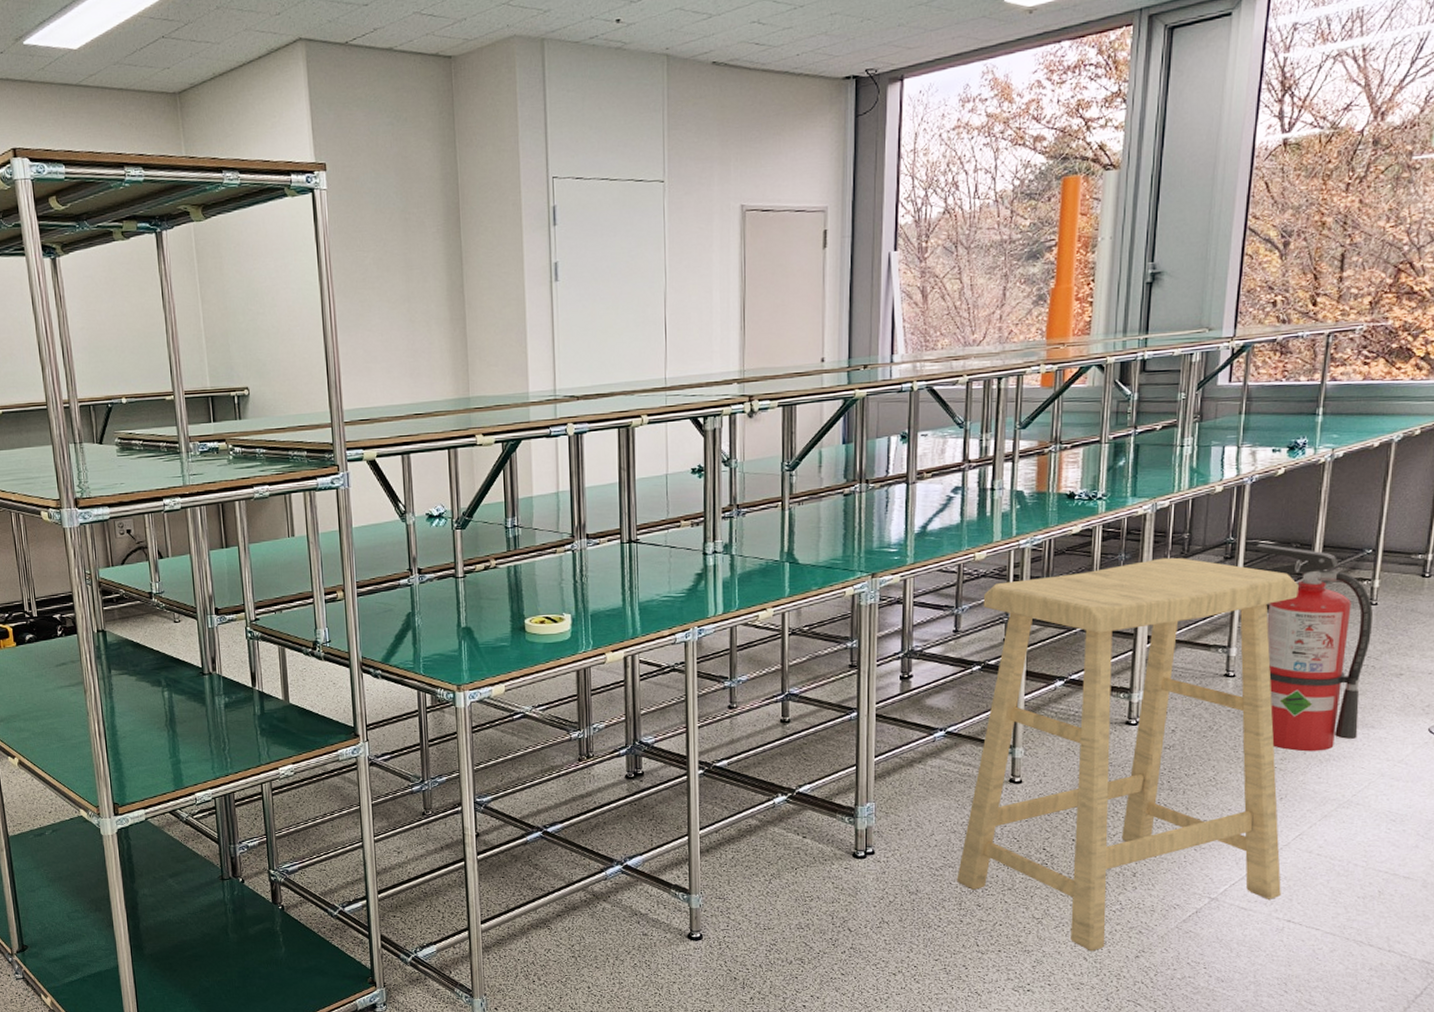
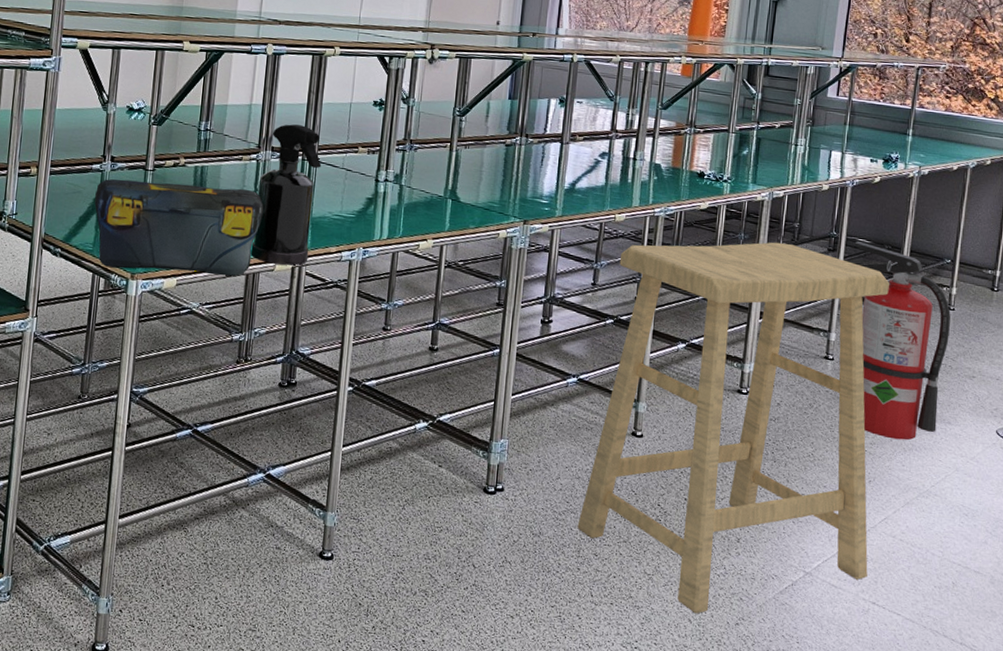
toolbox: none [407,582,586,682] -> present [94,179,264,277]
spray bottle: none [577,506,643,656] -> present [250,124,322,266]

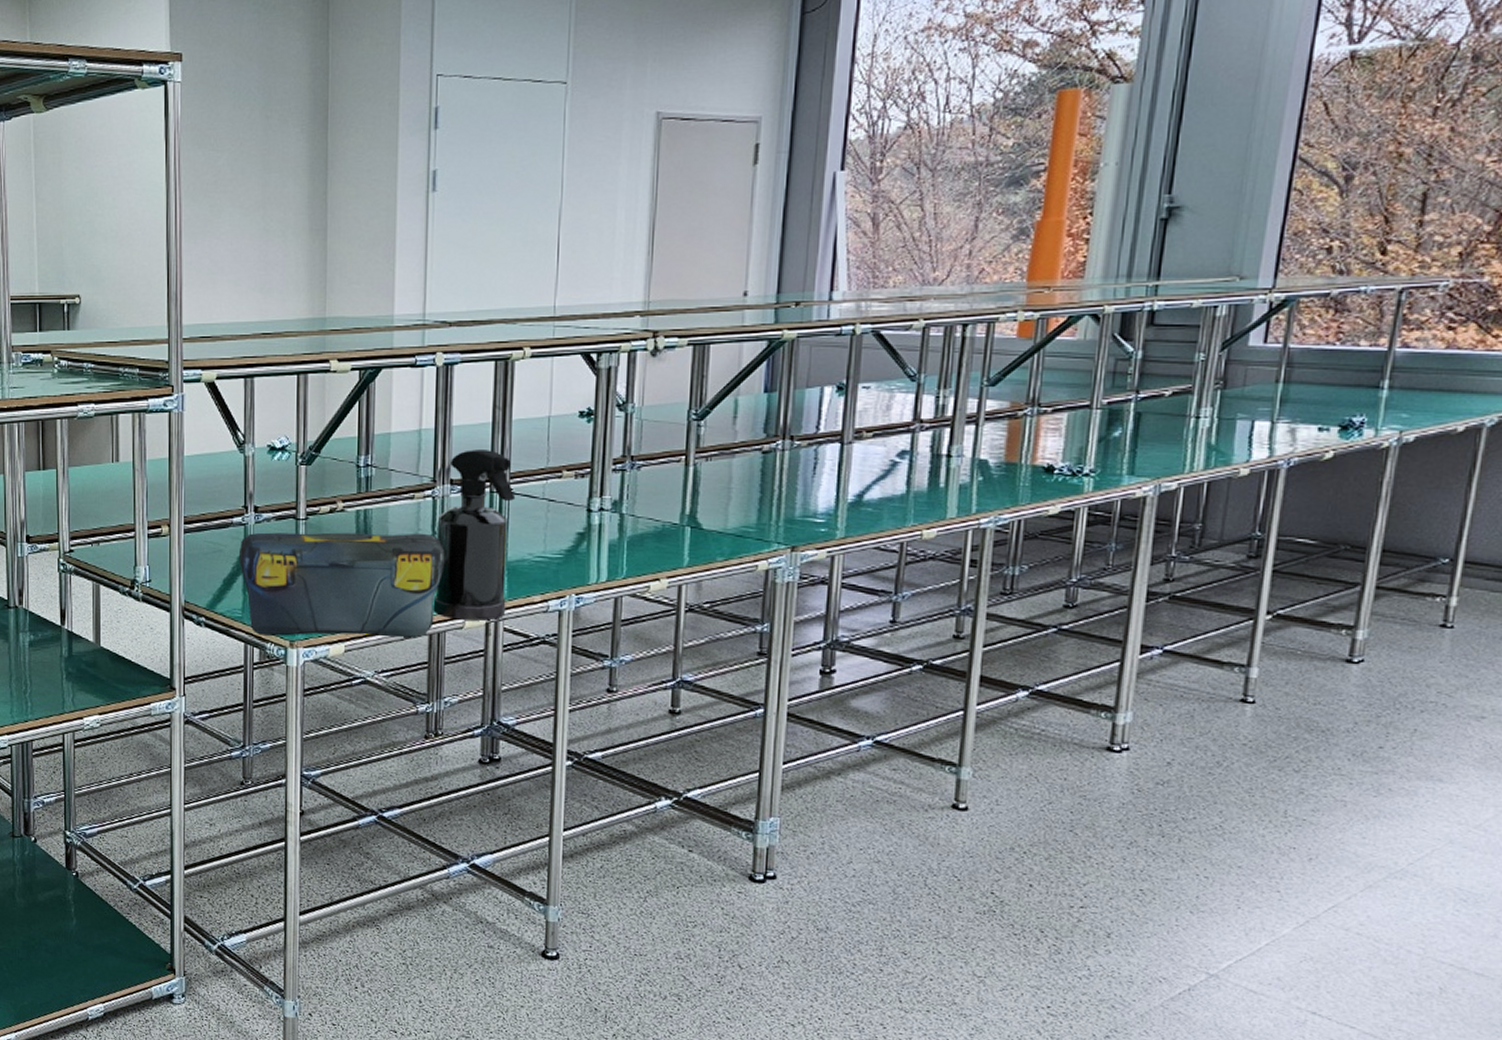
stool: present [577,242,889,614] -> none [878,551,1346,1024]
fire extinguisher: present [854,241,951,440] -> none [1290,542,1447,805]

